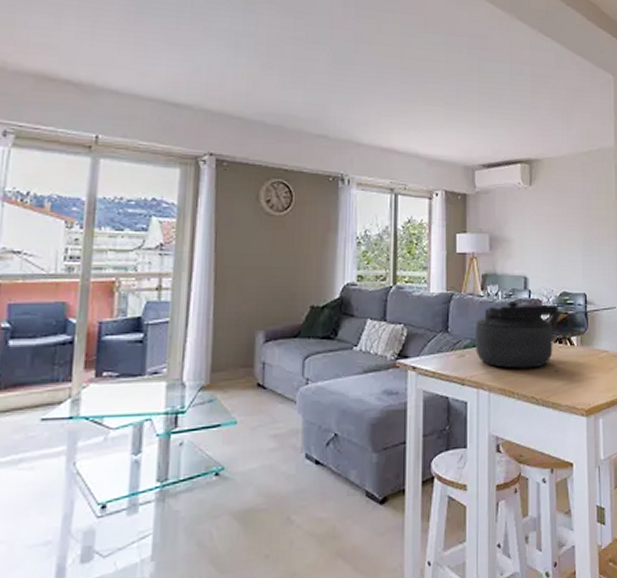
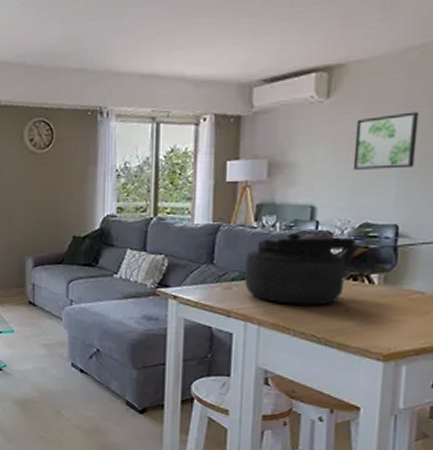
wall art: none [551,202,592,247] -> present [352,111,420,170]

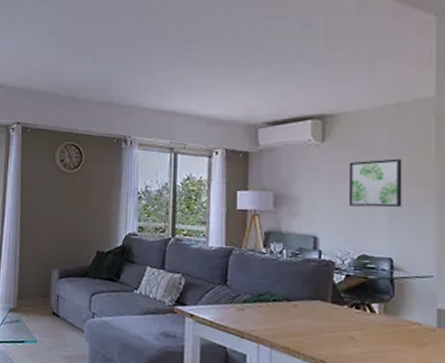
kettle: present [244,233,361,306] -> none [256,260,361,332]

